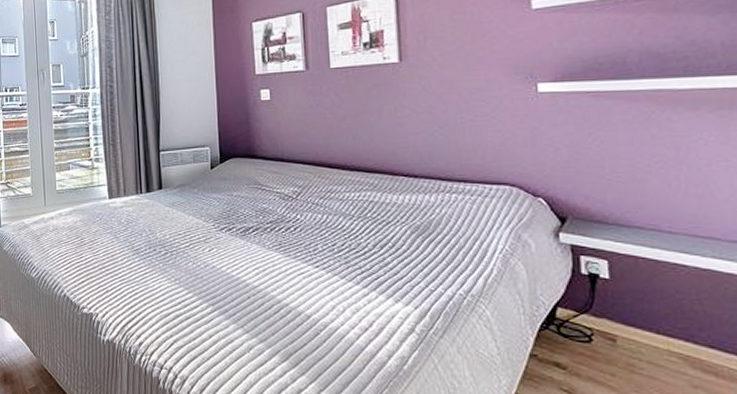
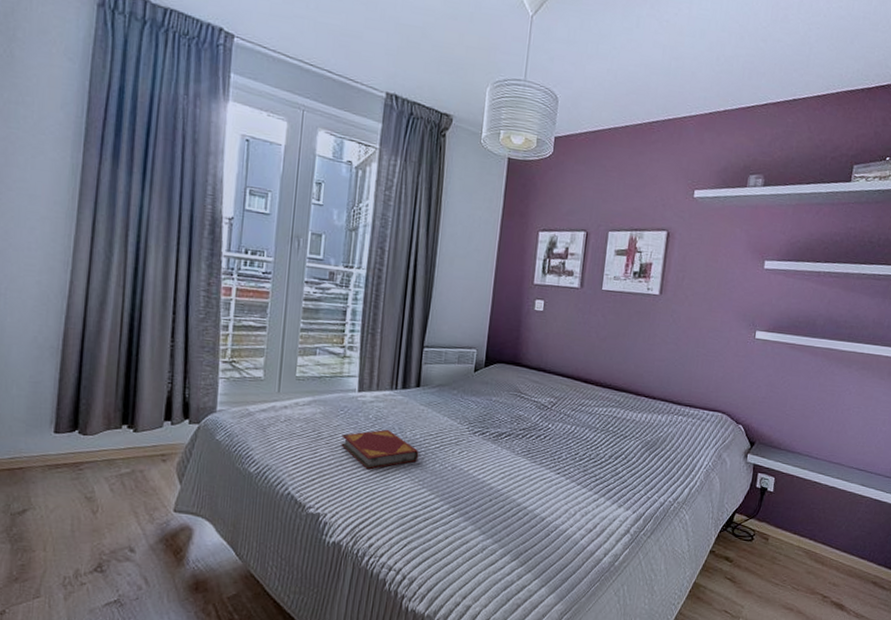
hardback book: none [101,231,171,271] -> present [341,429,419,470]

